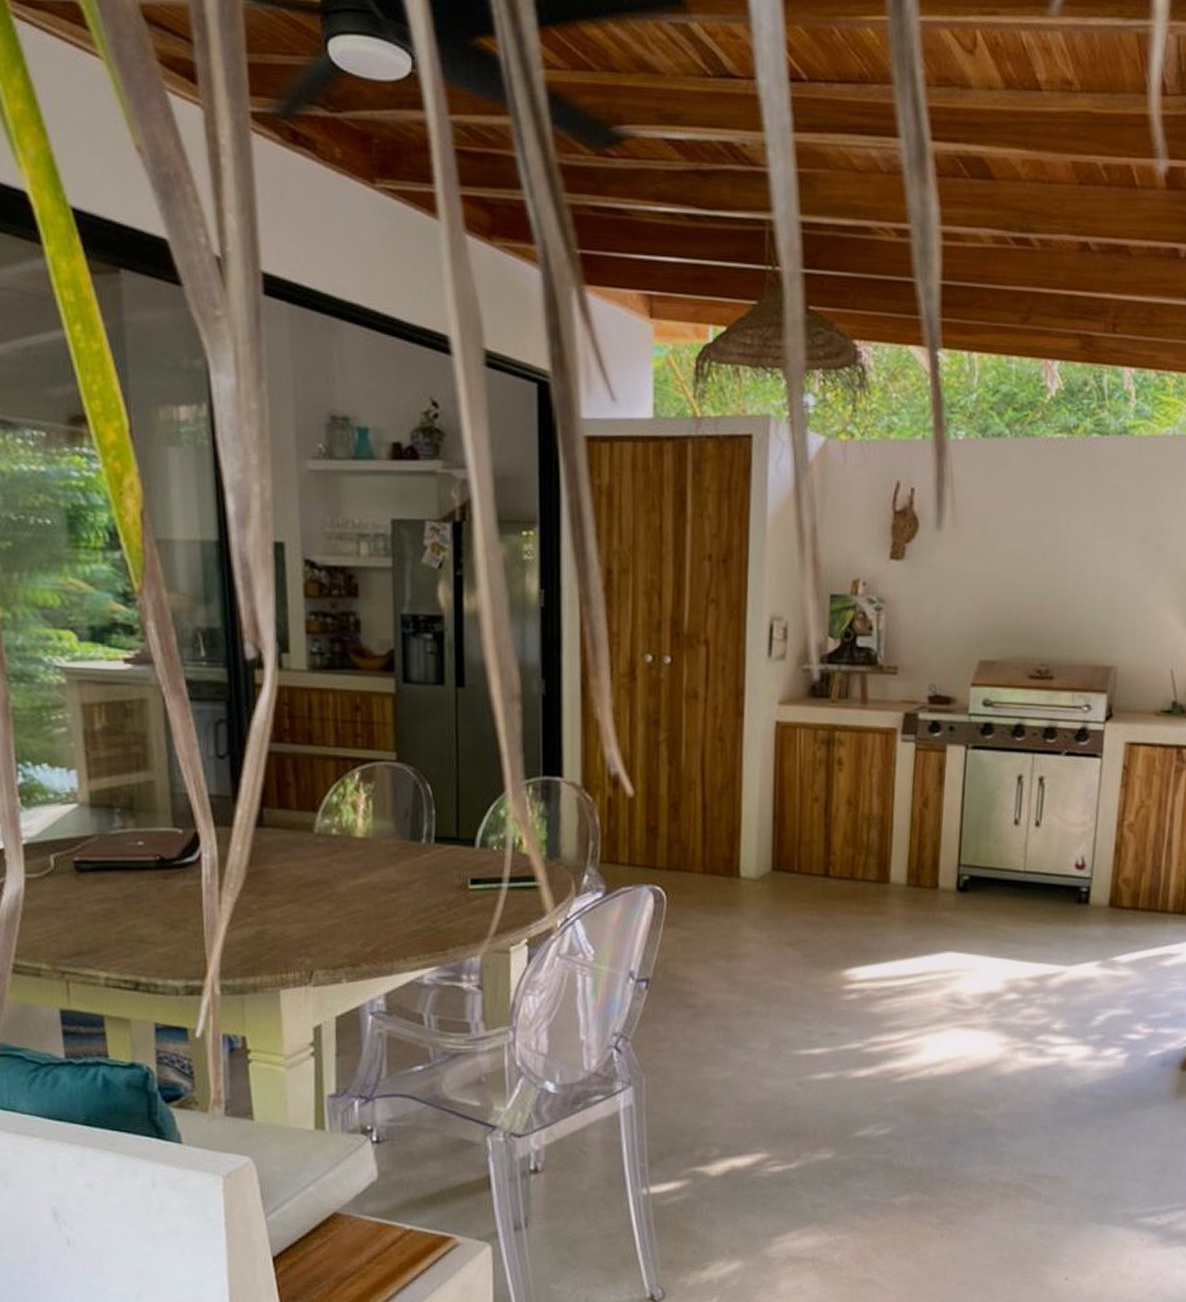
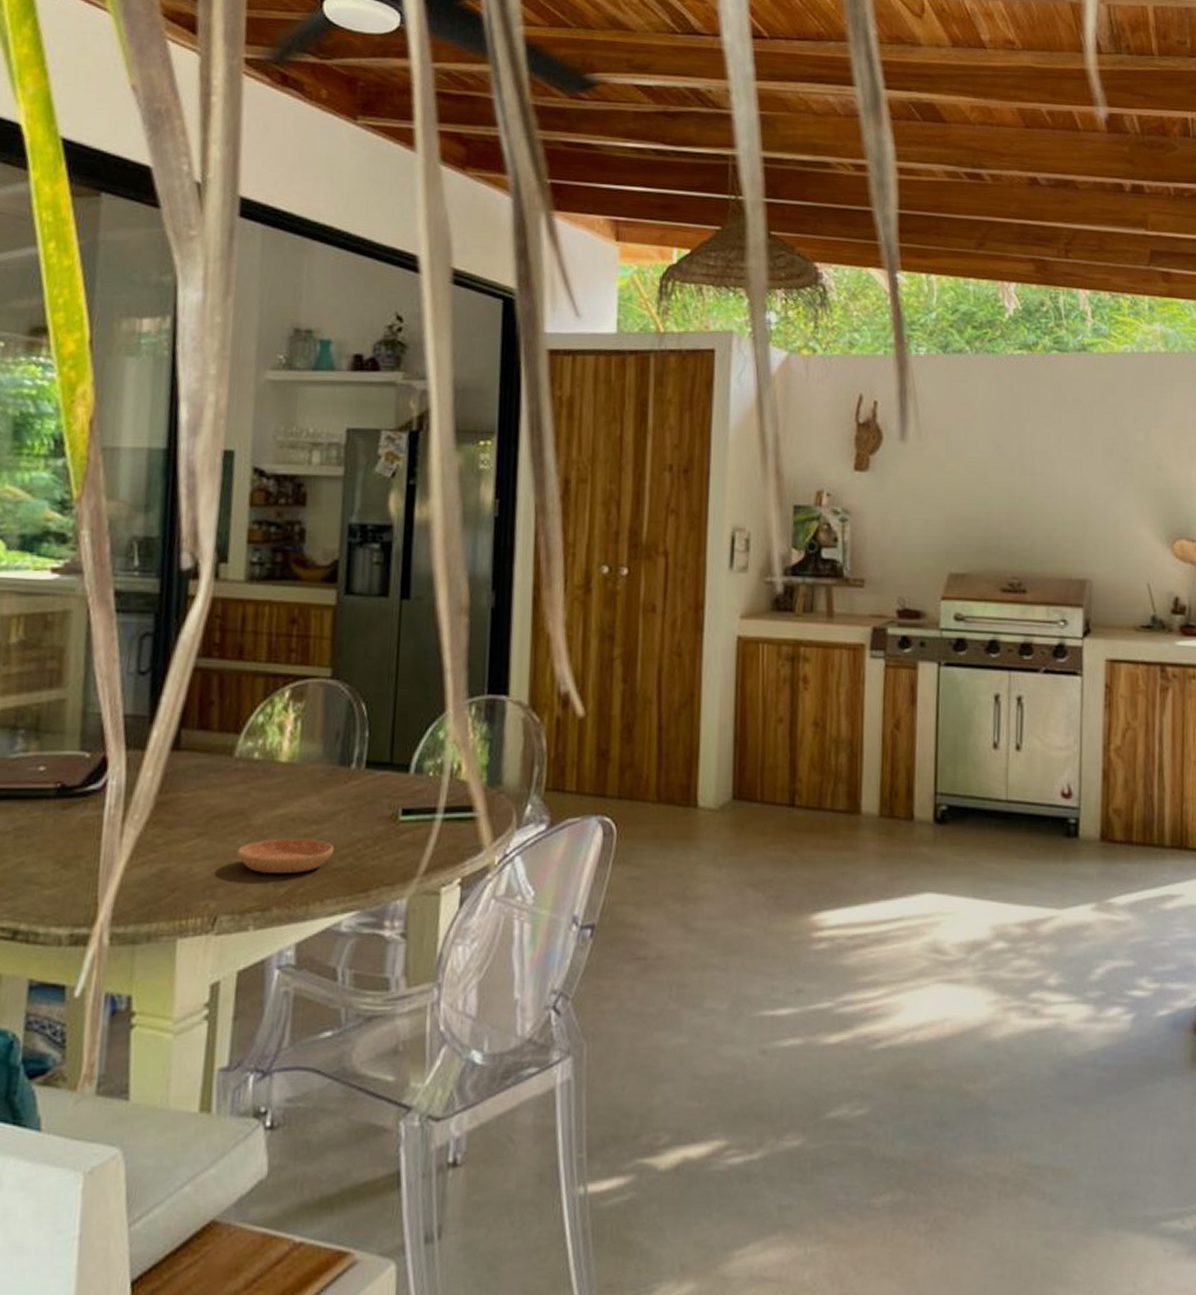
saucer: none [325,904,412,934] -> present [237,837,335,873]

